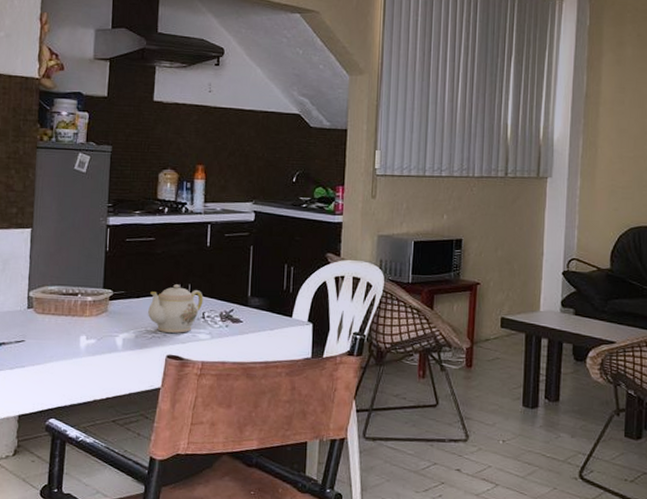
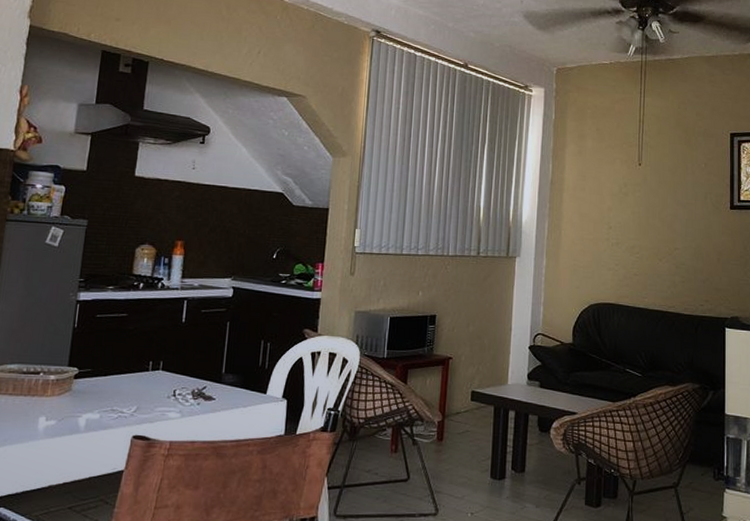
teapot: present [148,284,204,333] -> none [115,361,176,412]

